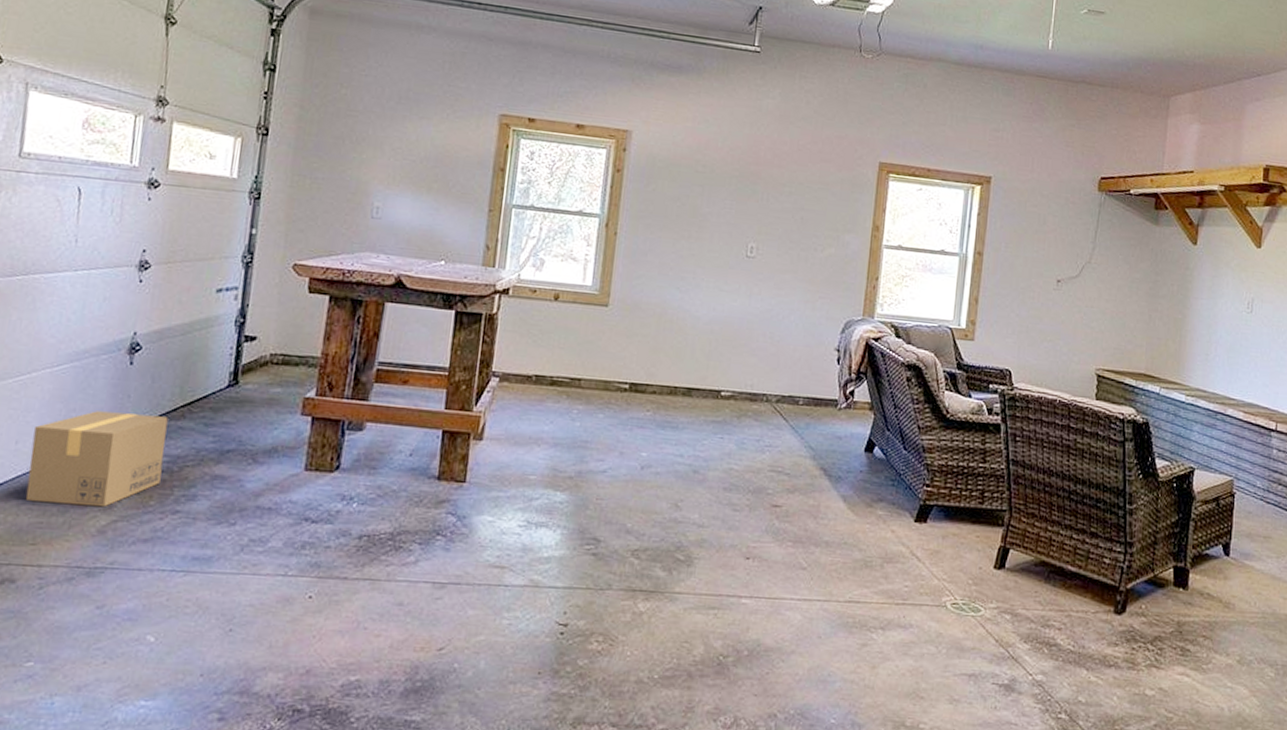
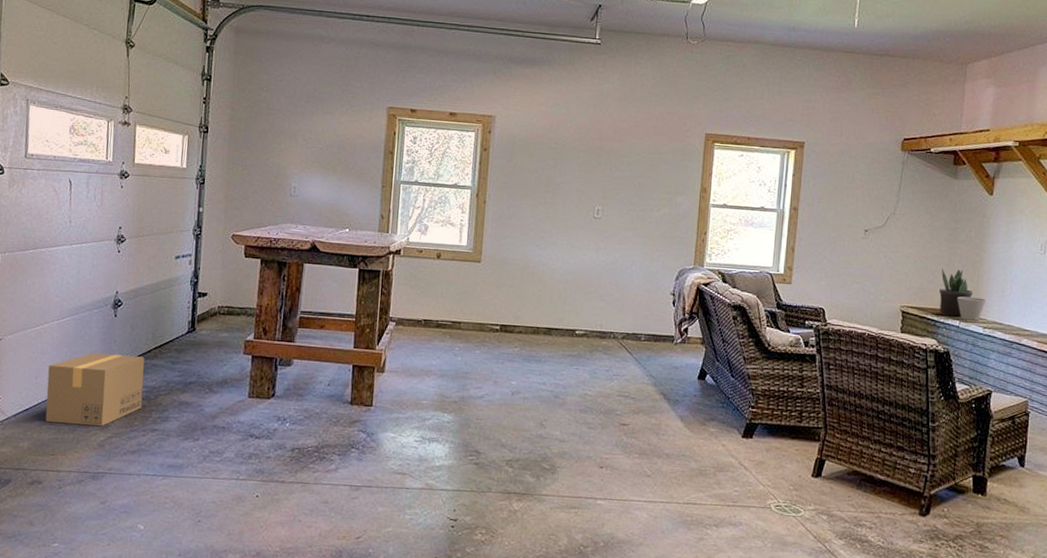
planter: none [1138,326,1175,383] -> present [939,268,974,317]
flower pot: none [1158,359,1189,387] -> present [957,296,987,321]

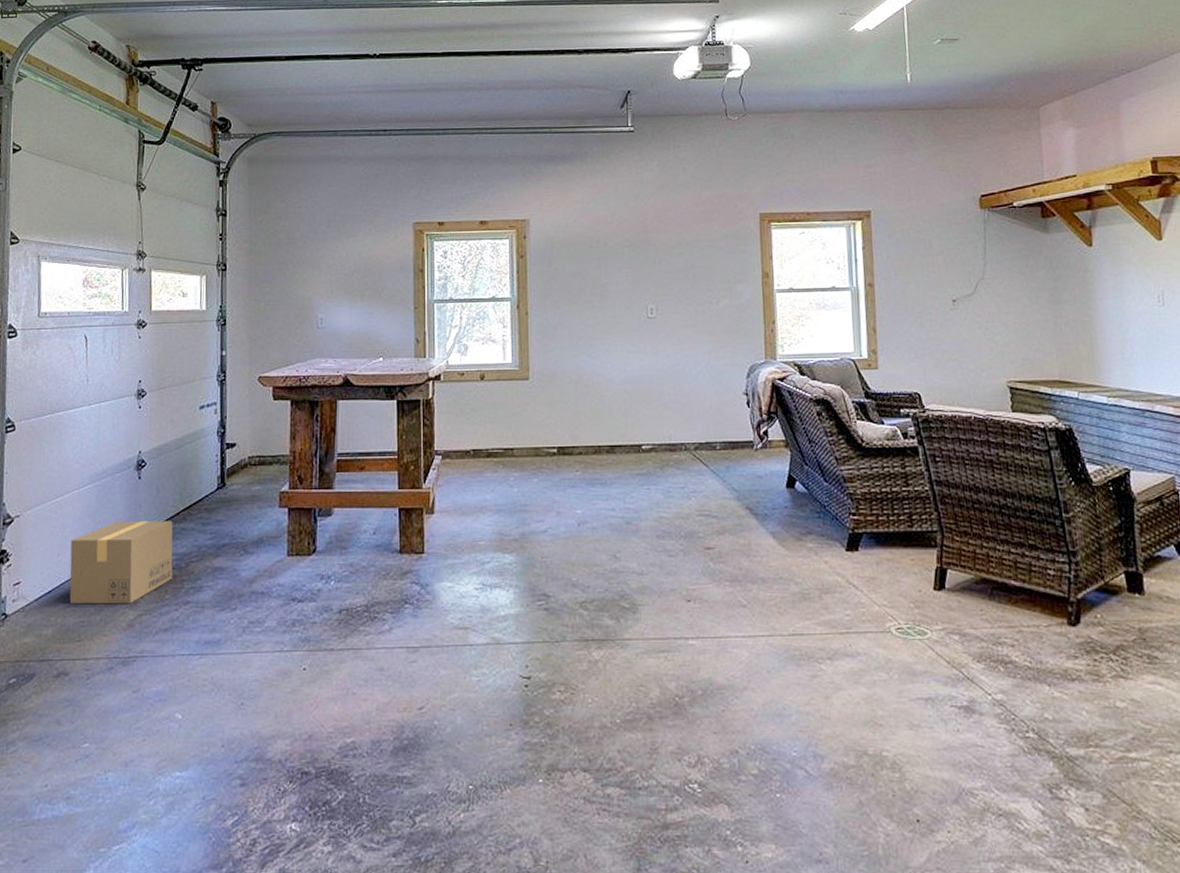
planter: present [939,268,974,317] -> none [1048,333,1089,388]
flower pot: present [957,296,987,321] -> none [1071,363,1106,390]

